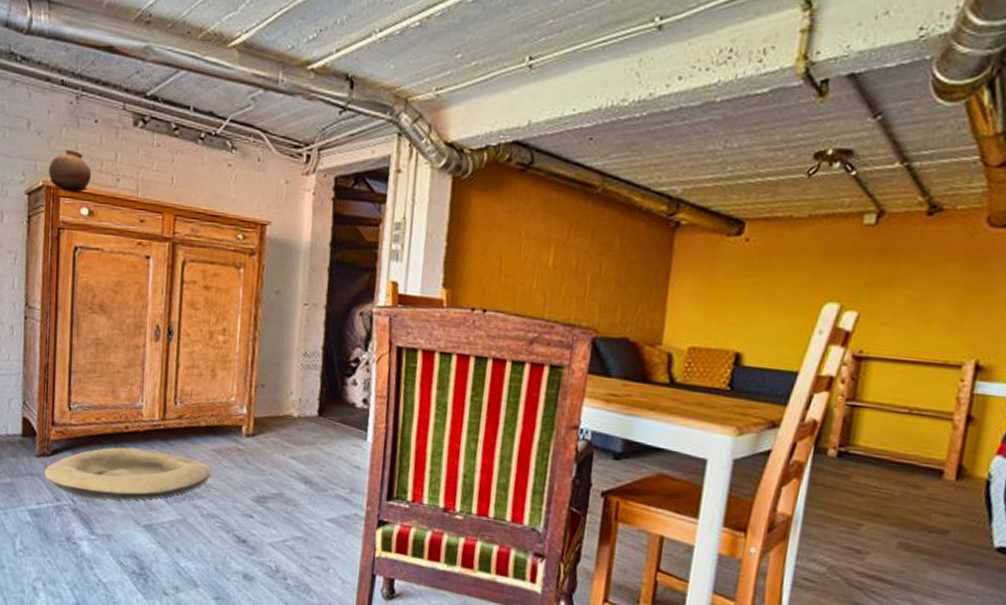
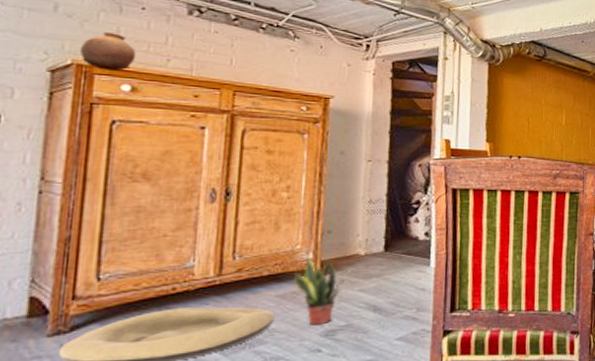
potted plant: none [229,411,283,489] -> present [294,256,350,326]

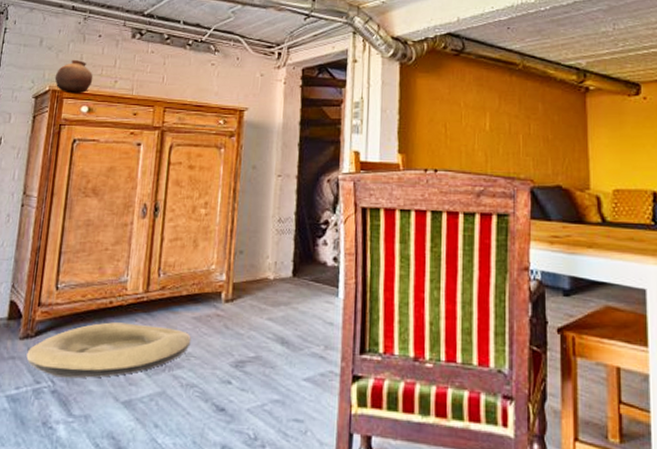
potted plant: present [294,256,350,326] -> none [209,277,260,354]

